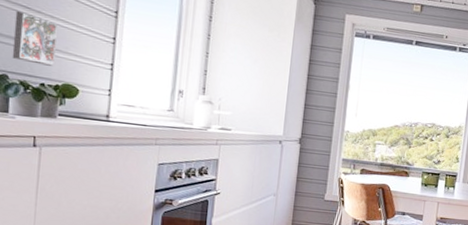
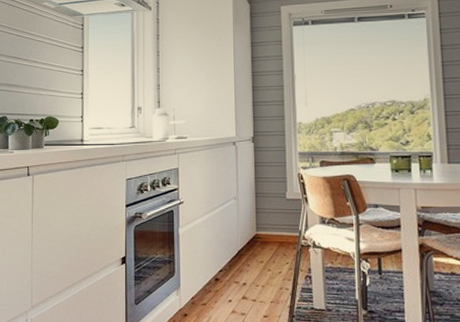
decorative tile: present [12,11,58,66] -> none [9,62,40,104]

